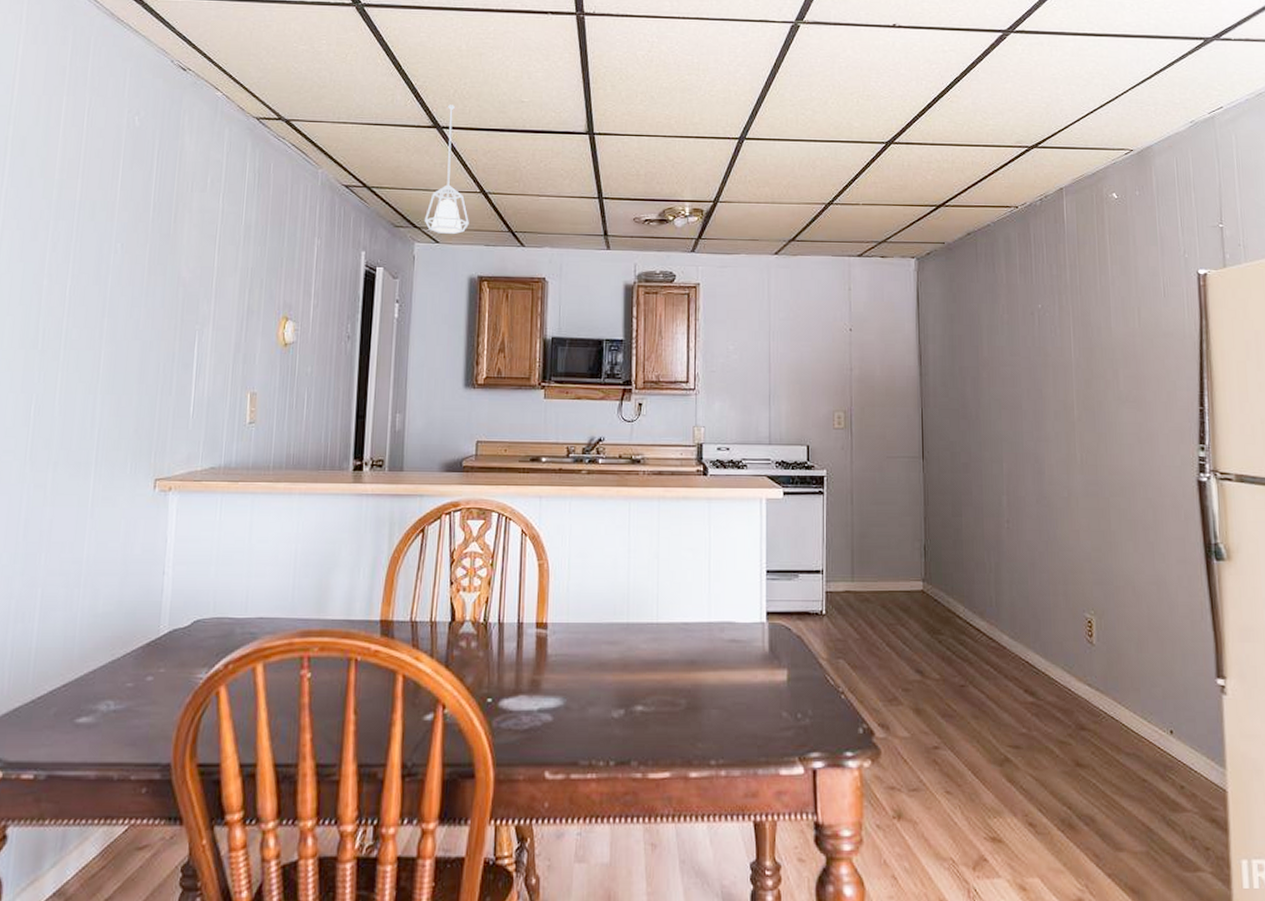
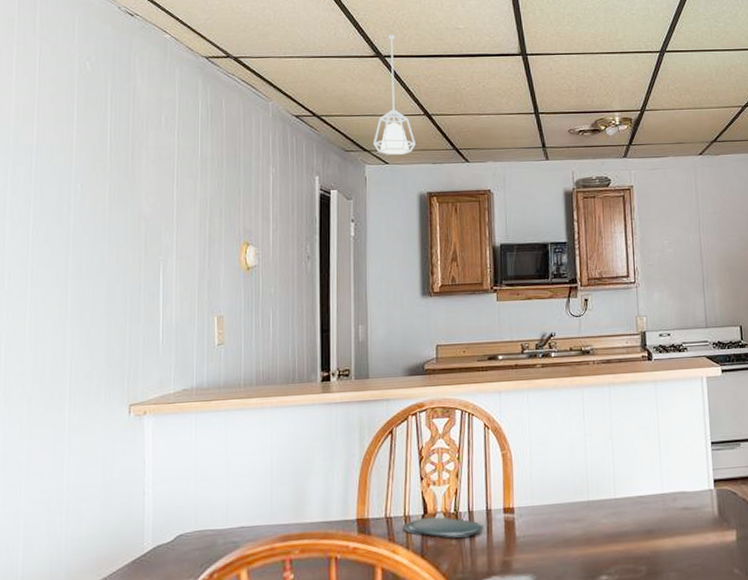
oval tray: none [427,625,515,650] -> present [402,517,485,538]

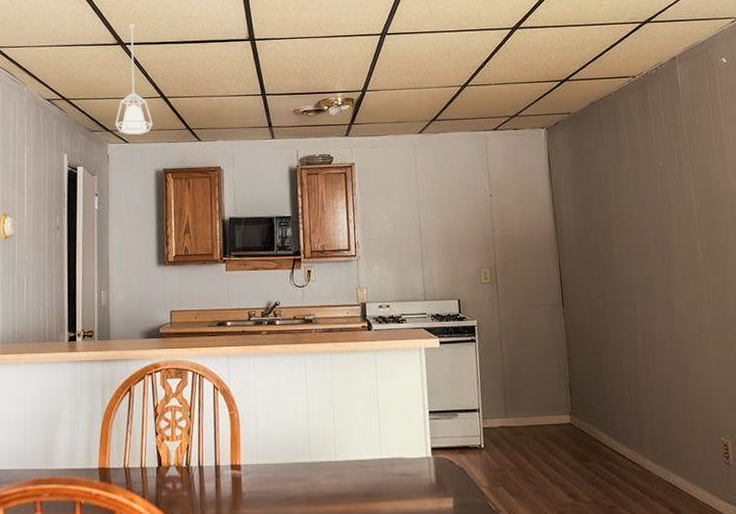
oval tray: present [402,517,485,538] -> none [139,469,214,490]

